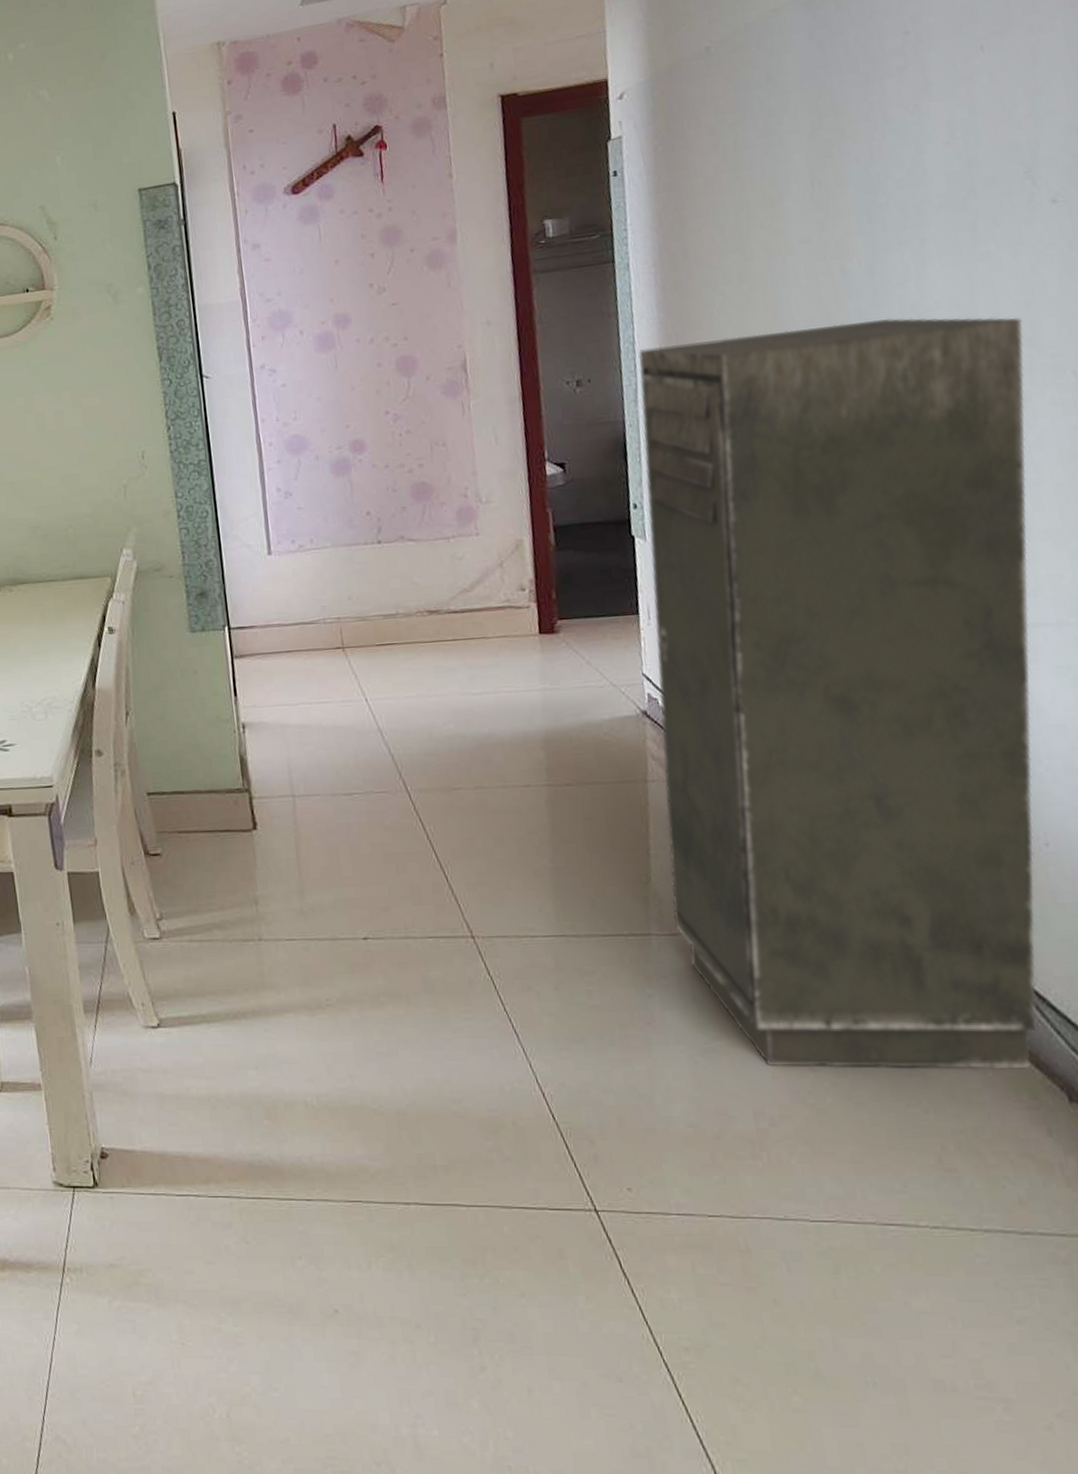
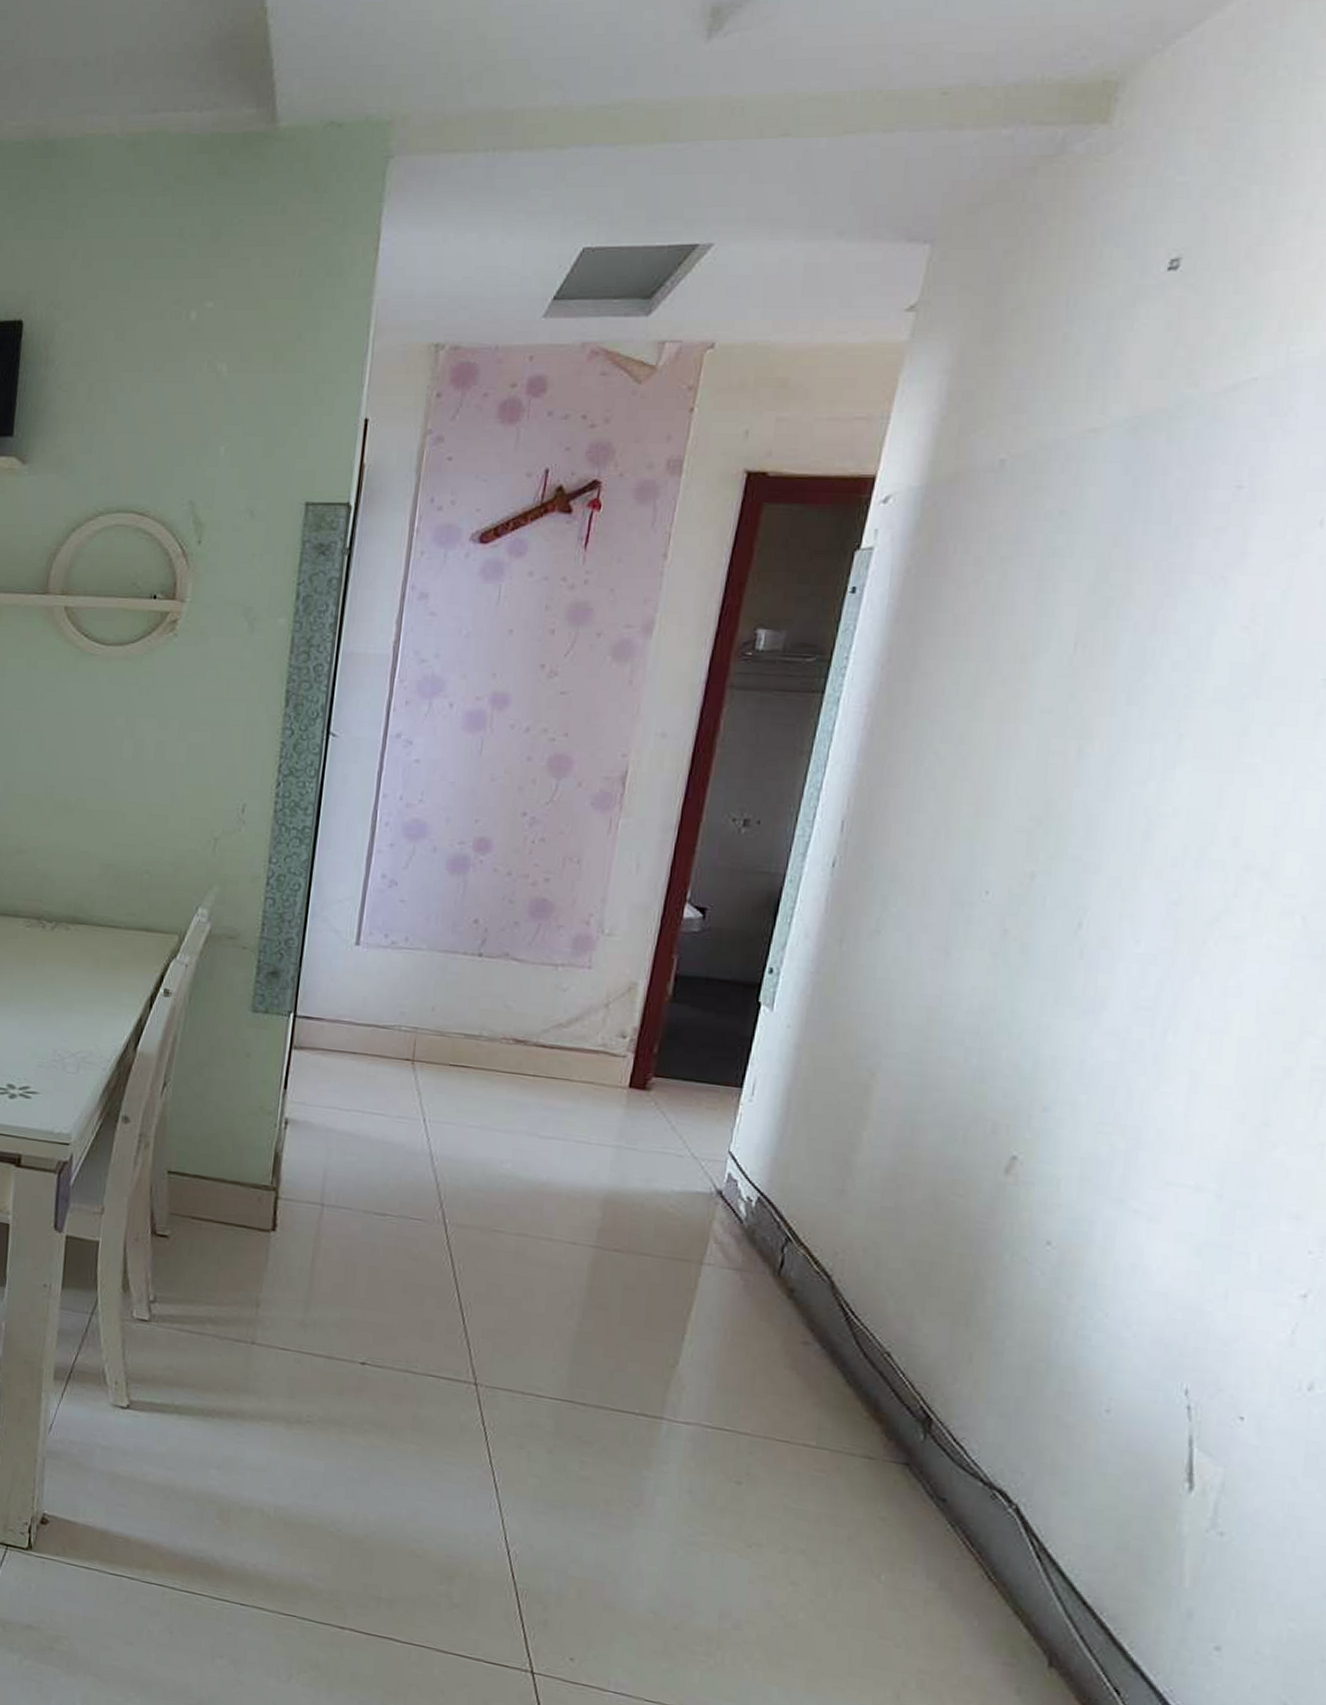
storage cabinet: present [639,317,1037,1070] -> none [690,798,1264,1626]

